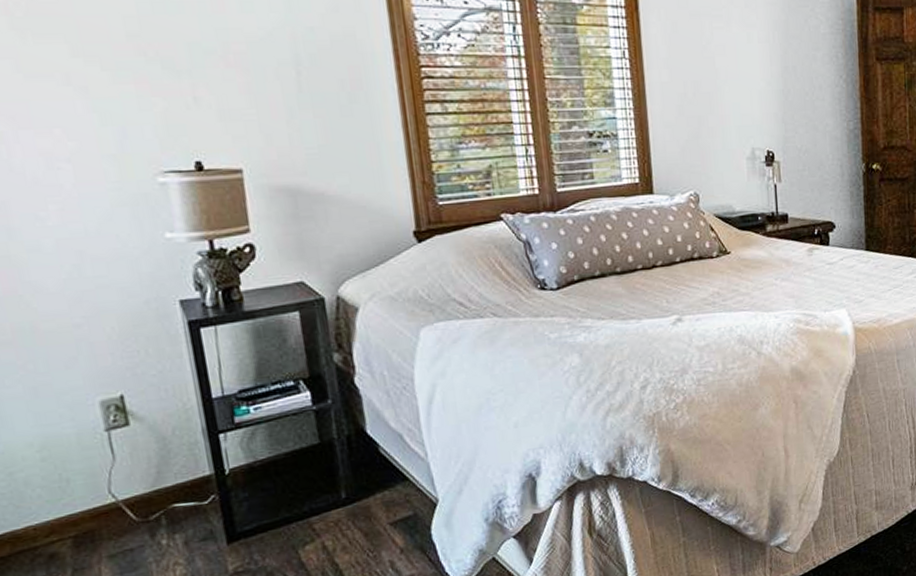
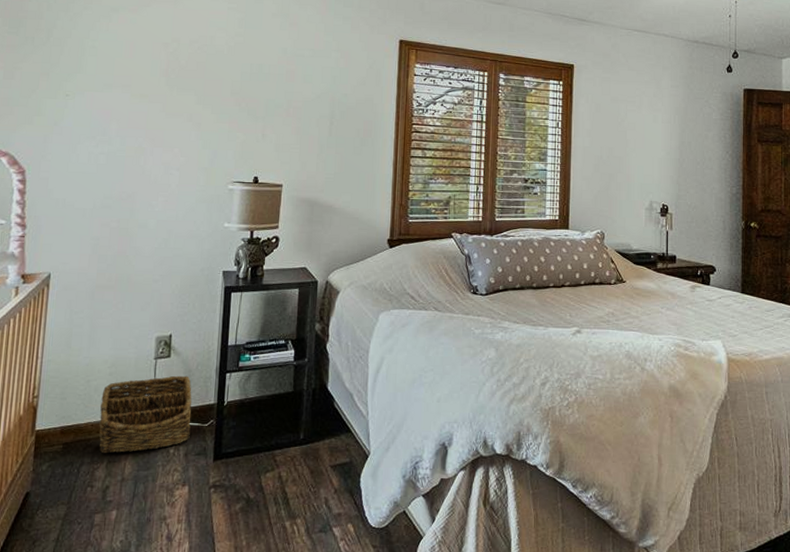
basket: none [37,445,187,561] -> present [99,375,192,453]

